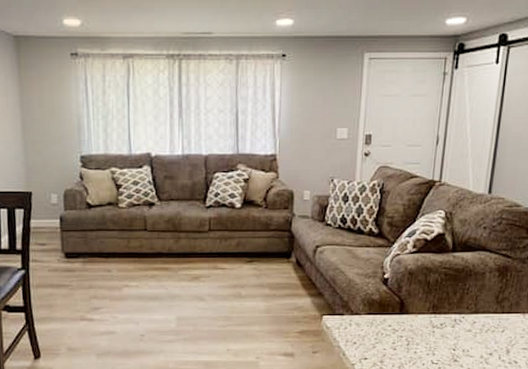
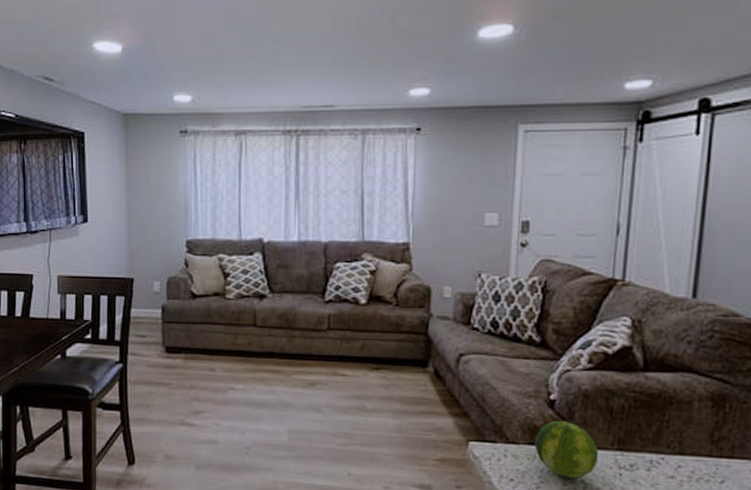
fruit: none [372,294,419,338] -> present [534,420,599,479]

